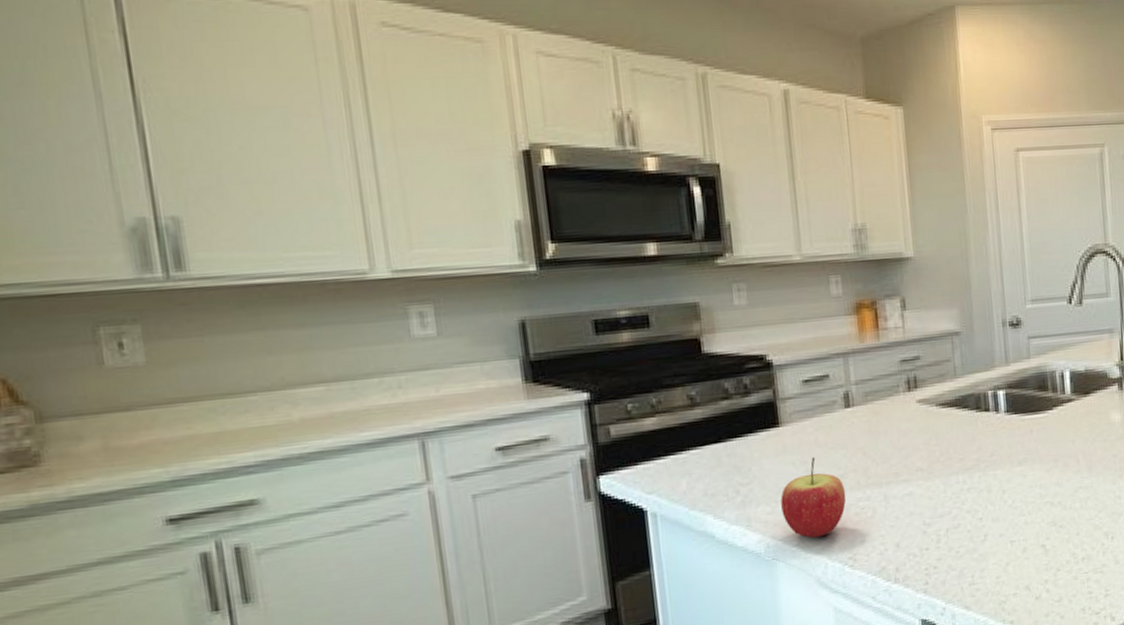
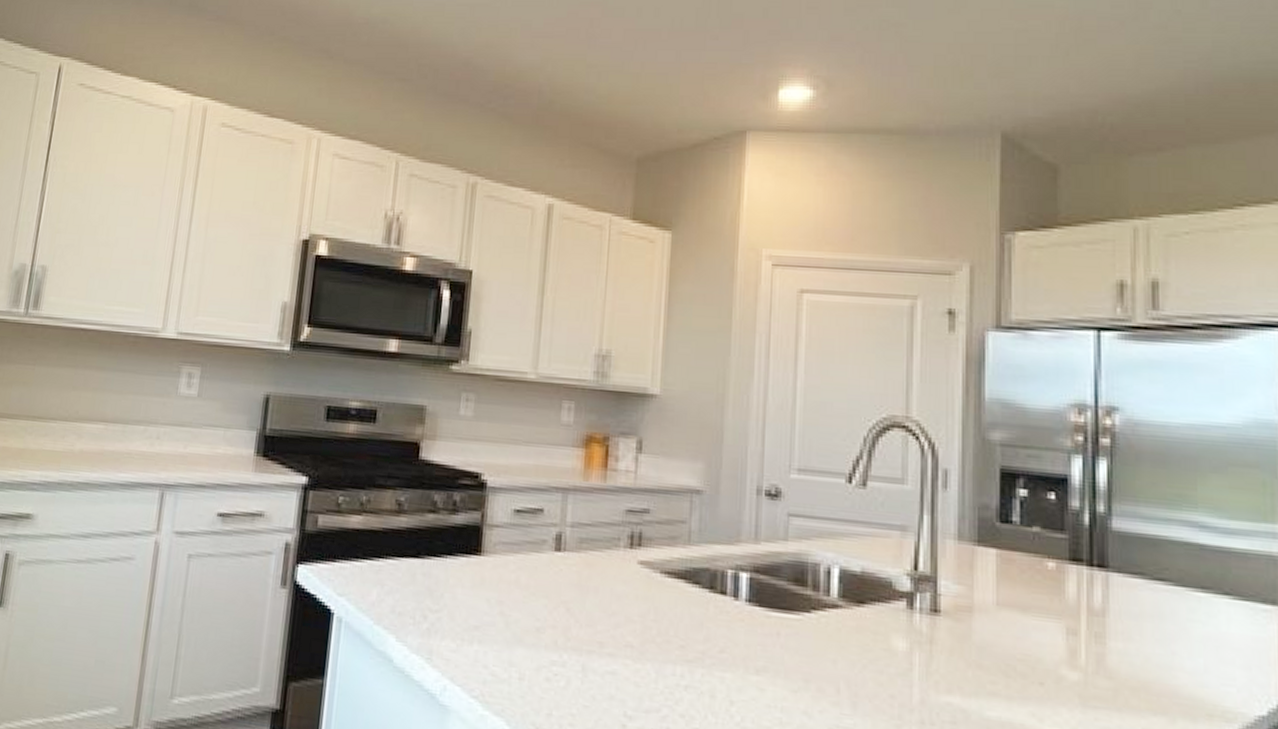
apple: present [781,457,847,538] -> none [466,598,540,695]

